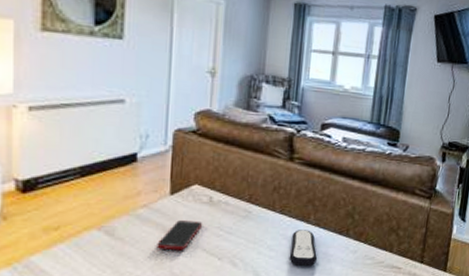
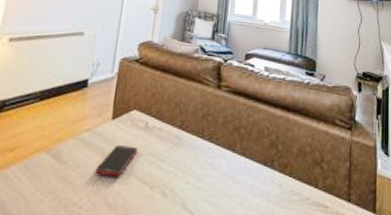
remote control: present [289,230,318,266] -> none [216,159,244,199]

